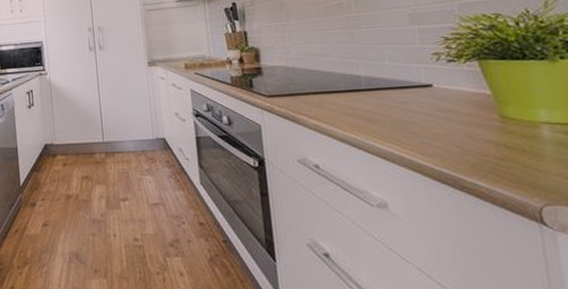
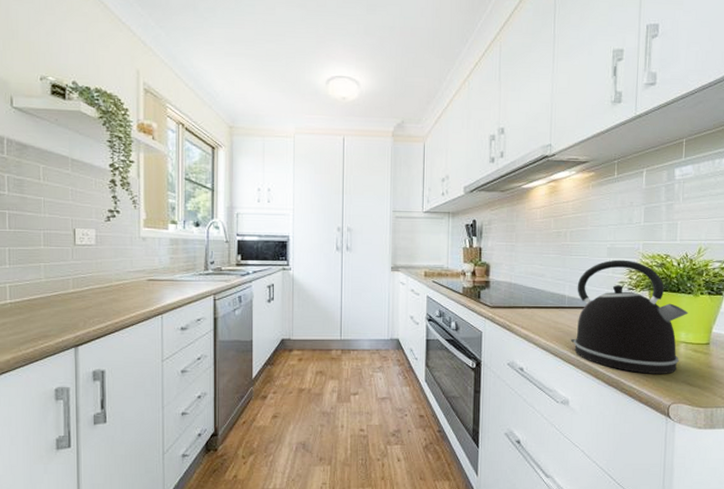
kettle: none [374,26,546,167] -> present [570,259,688,374]

